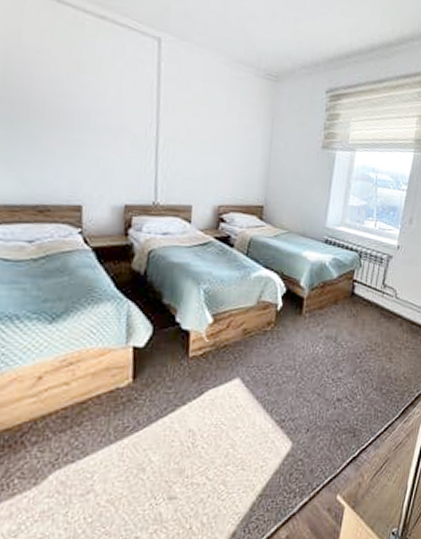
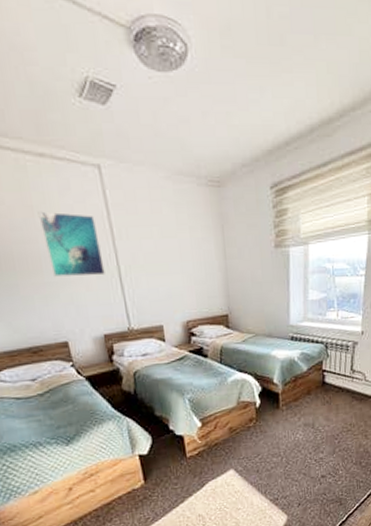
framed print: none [83,68,143,144] -> present [37,211,105,277]

